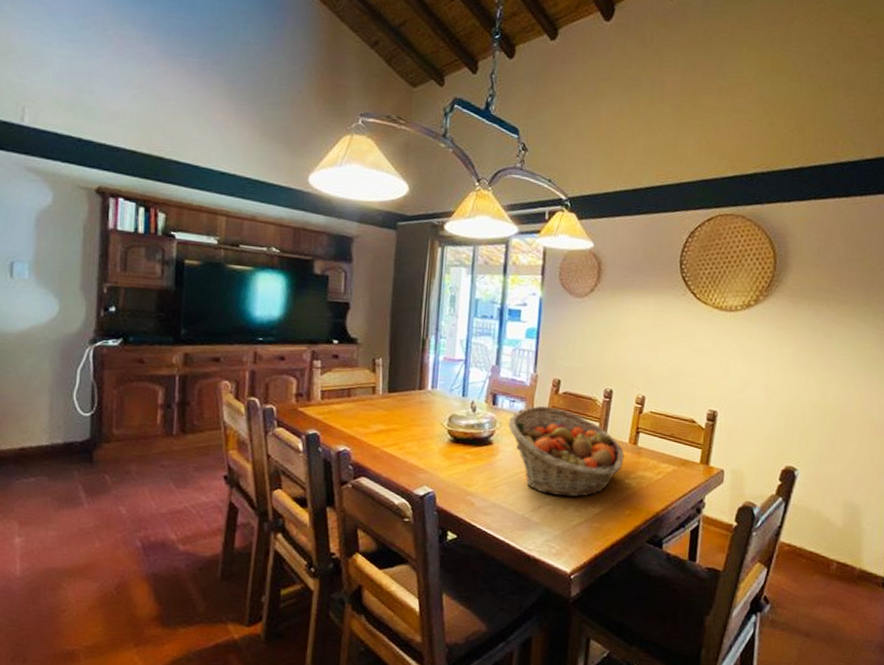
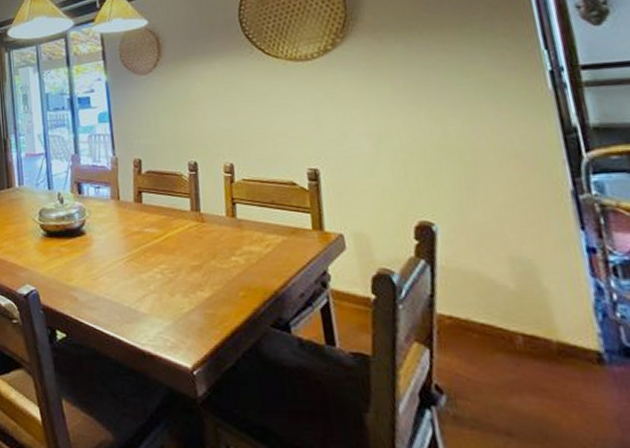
fruit basket: present [508,405,625,498] -> none [96,188,226,283]

